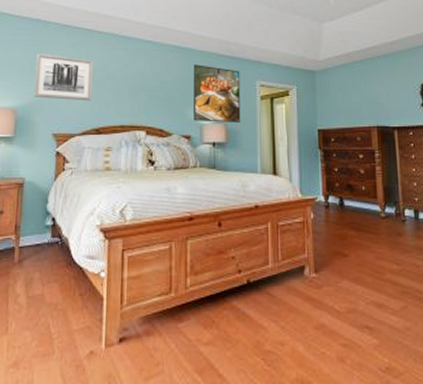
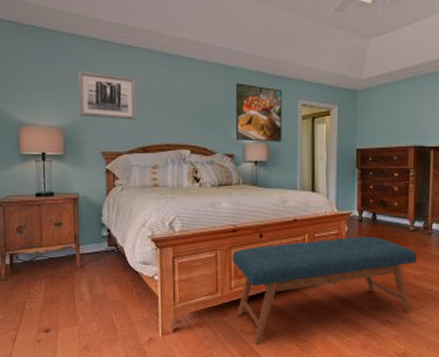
bench: none [188,224,392,358] -> present [233,236,417,345]

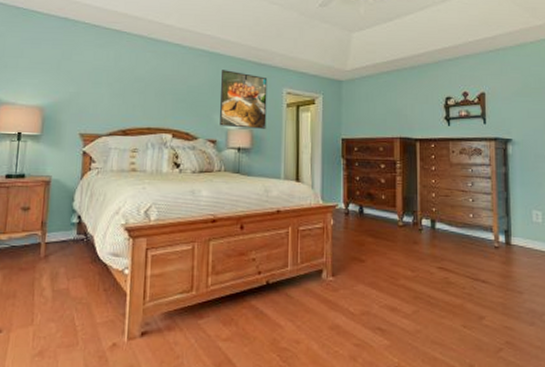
wall art: present [78,71,137,120] -> none [61,52,122,103]
bench: present [233,236,417,345] -> none [210,231,407,353]

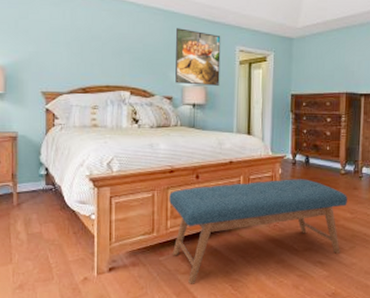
bench: none [210,231,407,353] -> present [169,179,347,284]

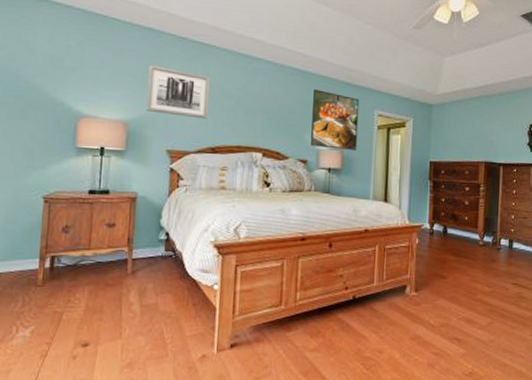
wall art: none [21,11,78,61] -> present [146,65,211,119]
bench: present [169,179,347,284] -> none [299,249,485,363]

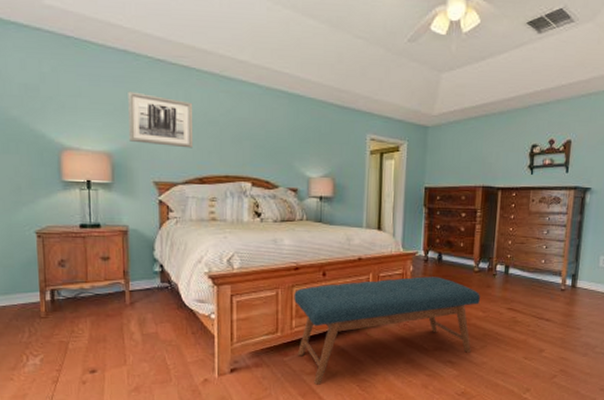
bench: none [299,249,485,363] -> present [294,276,480,385]
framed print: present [311,89,360,150] -> none [301,113,351,177]

